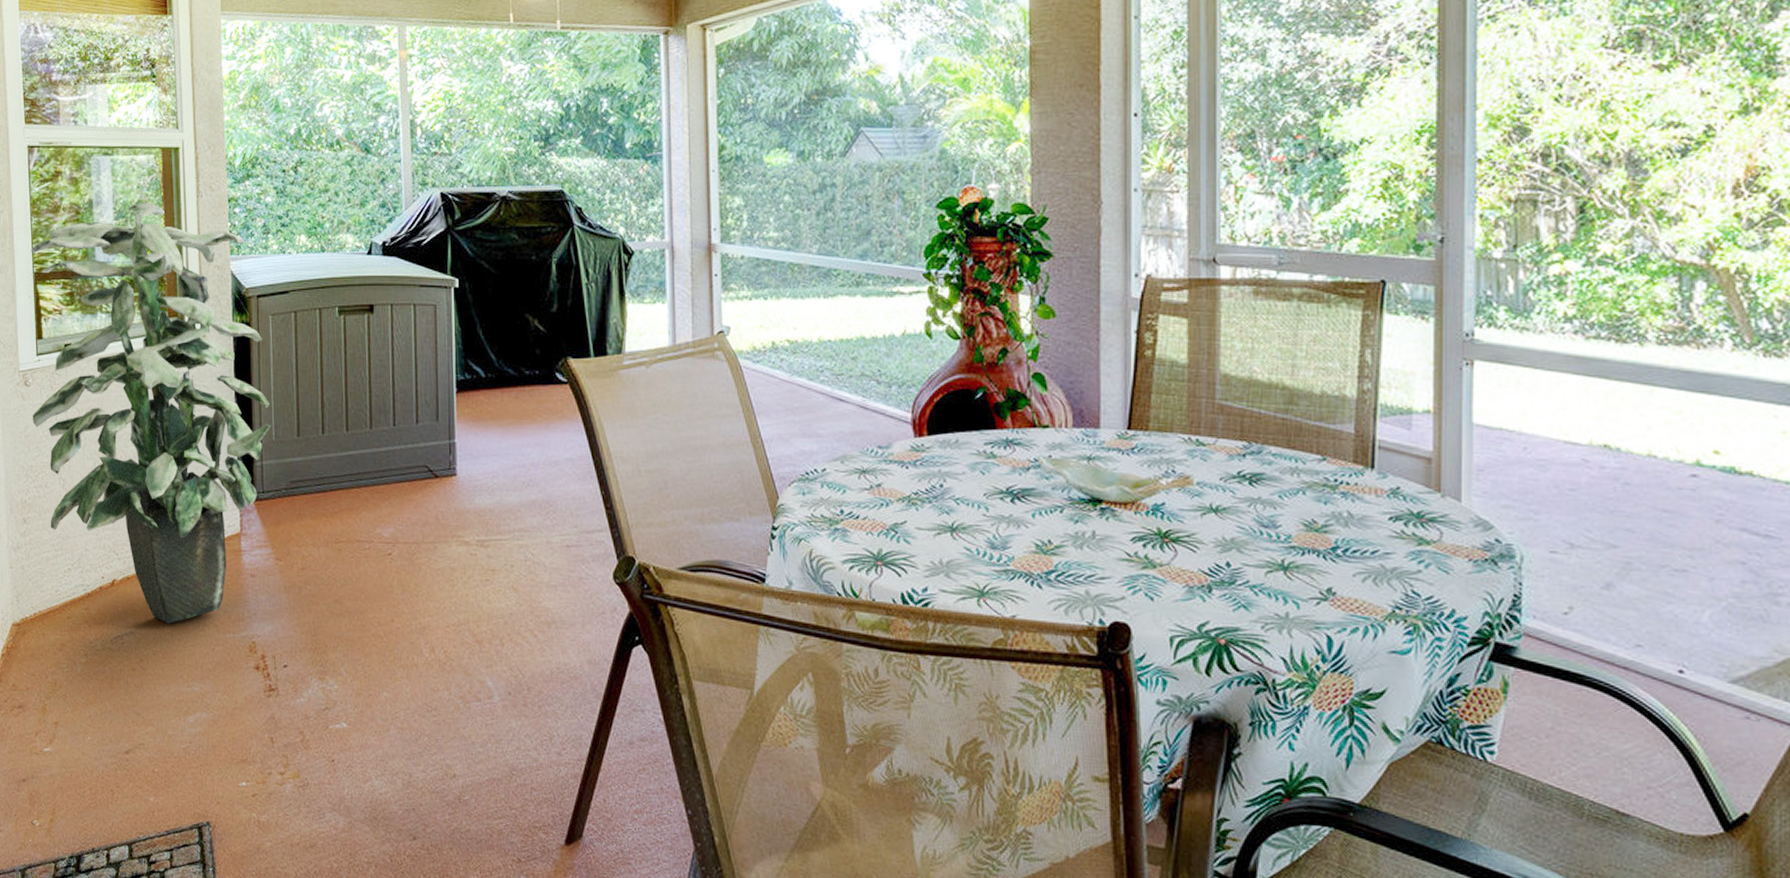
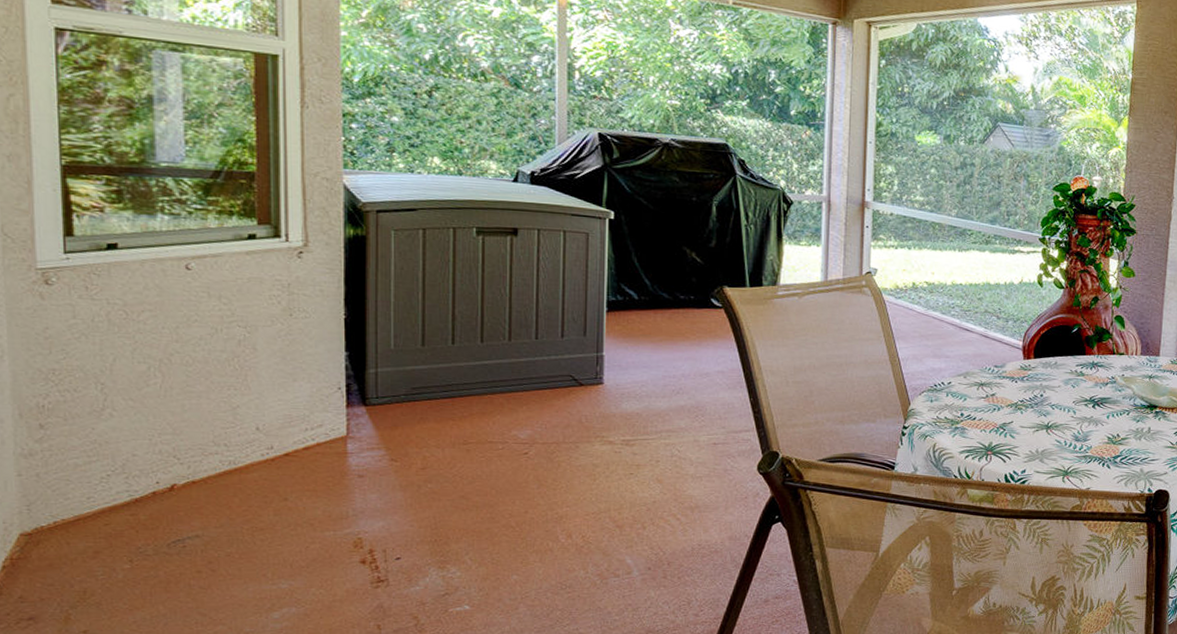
indoor plant: present [31,202,272,624] -> none [56,105,390,525]

